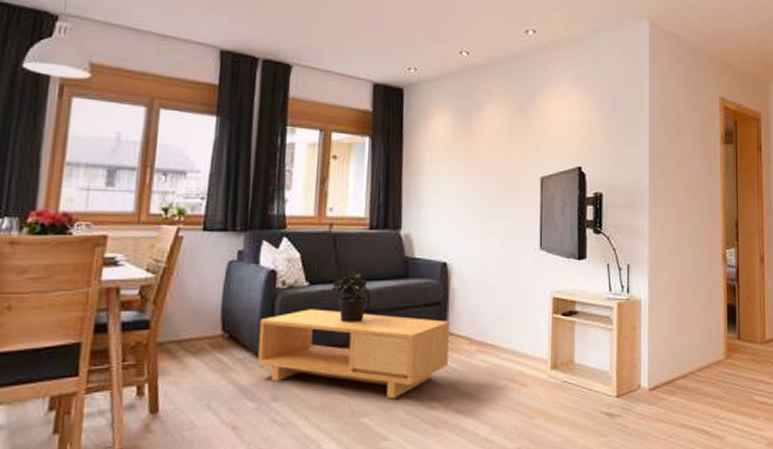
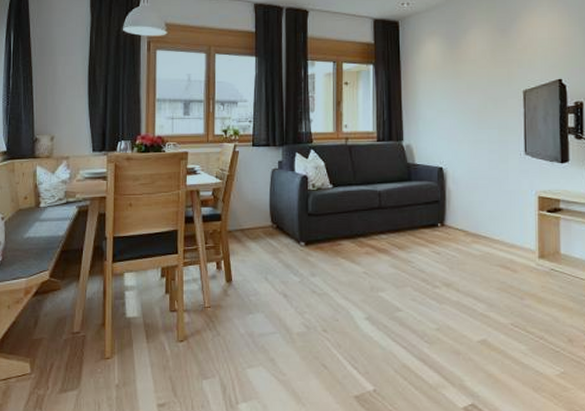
coffee table: present [257,309,449,399] -> none [298,206,447,279]
potted plant: present [331,271,371,323] -> none [350,176,381,217]

